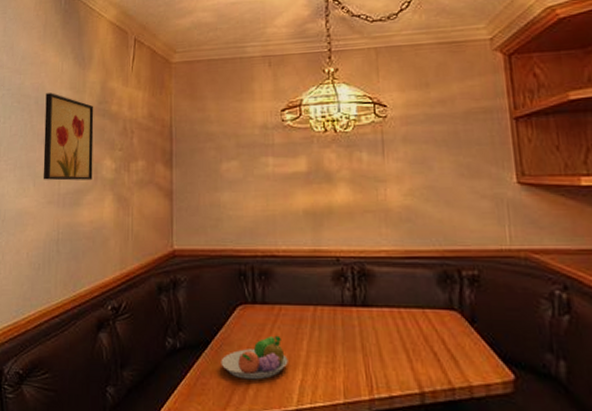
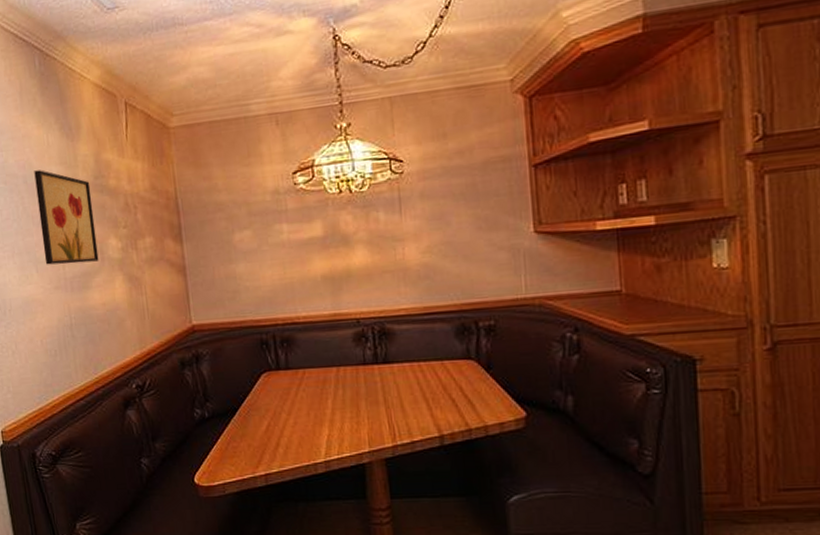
fruit bowl: present [221,335,288,380] -> none [249,397,315,440]

